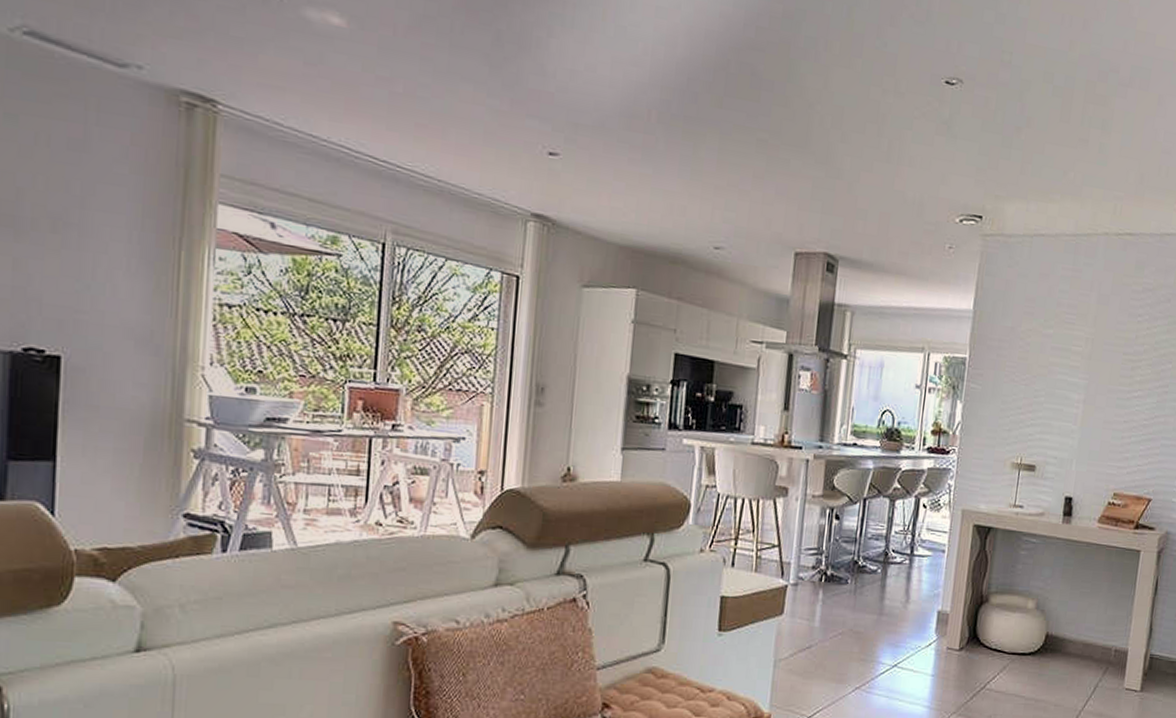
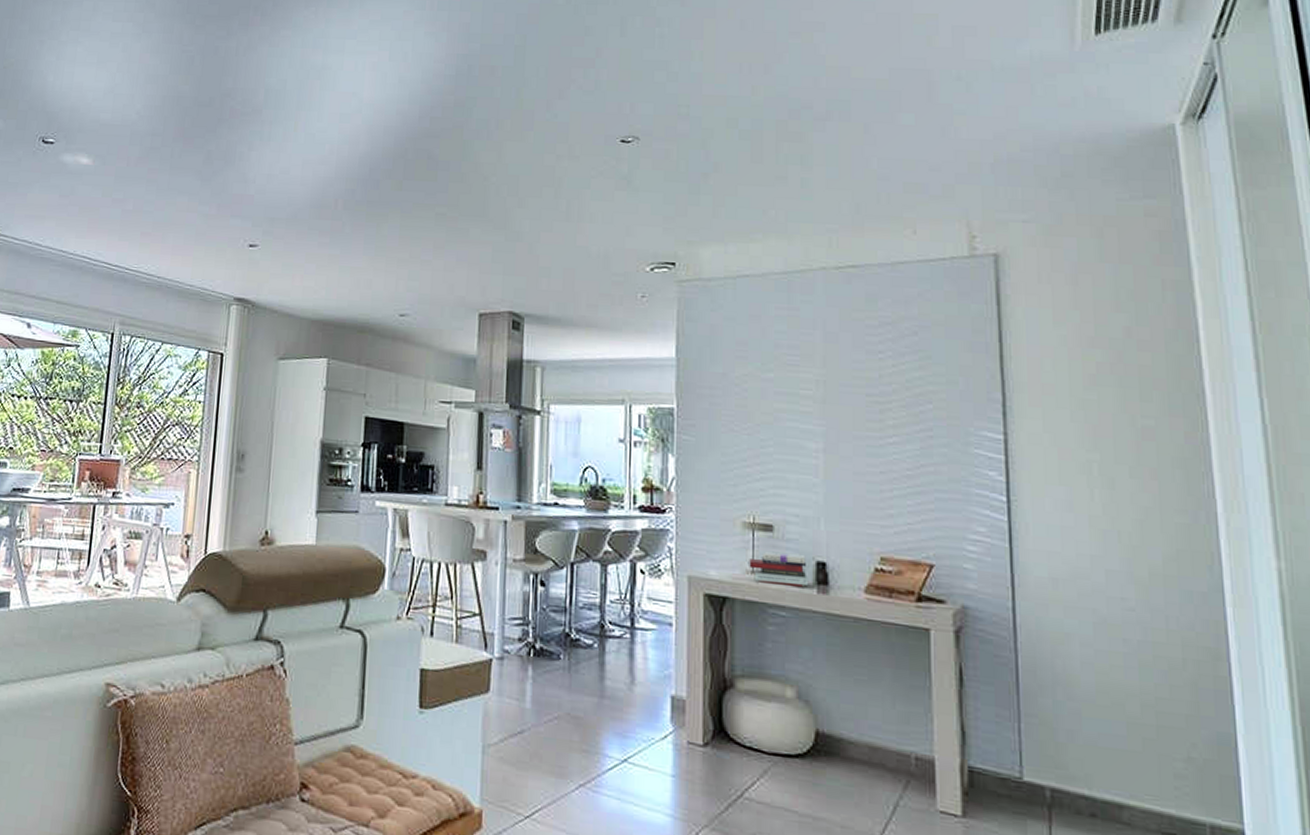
books: none [1012,488,1058,519] -> present [749,551,809,588]

